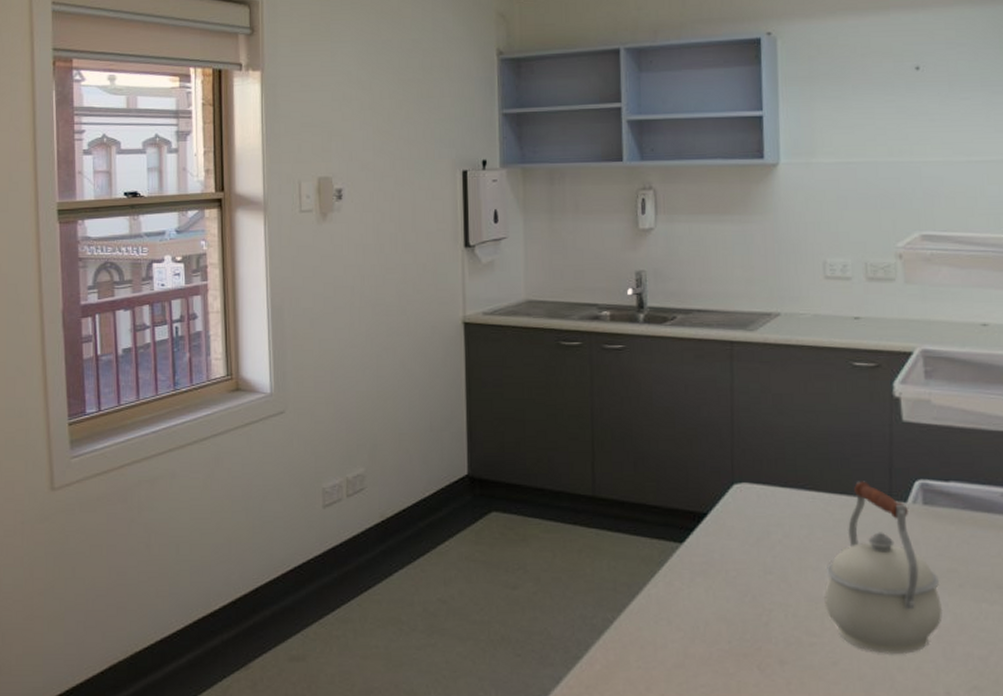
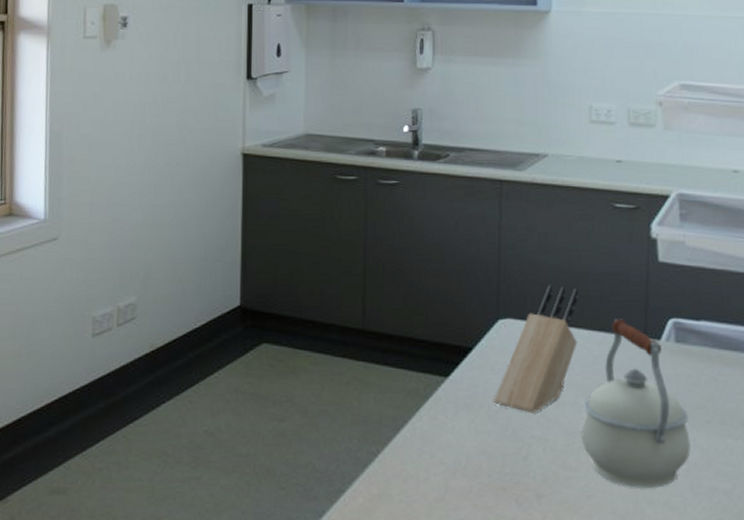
knife block: none [732,448,818,579] -> present [494,285,579,414]

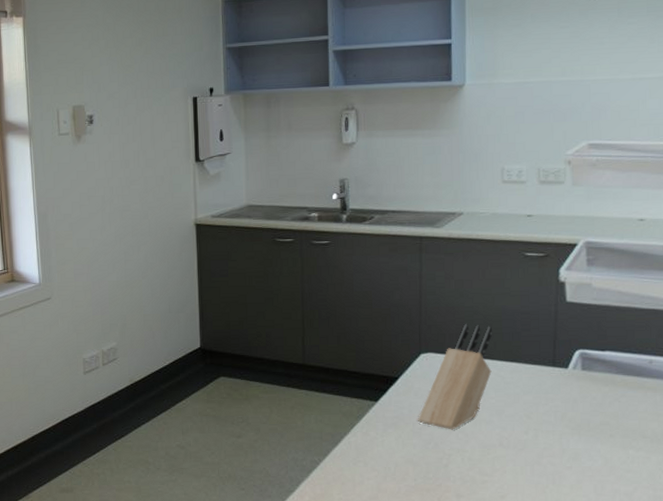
kettle: present [581,318,692,489] -> none [495,351,596,491]

